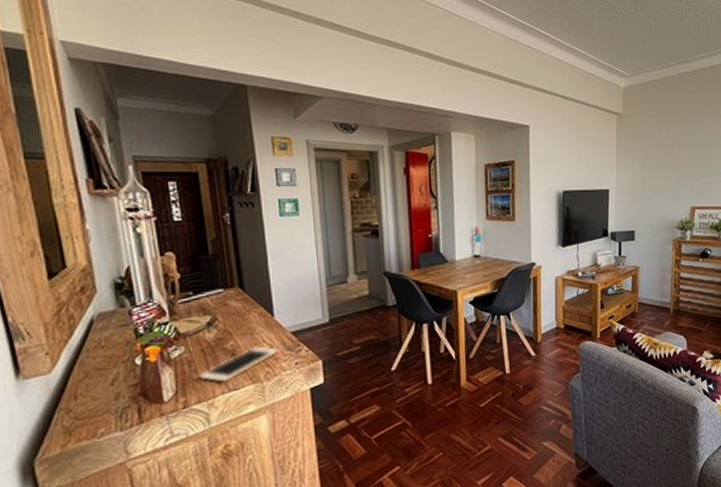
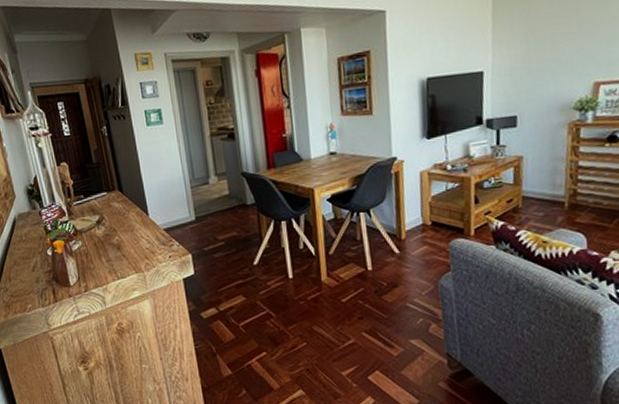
cell phone: present [198,346,280,383] -> none [94,241,156,271]

